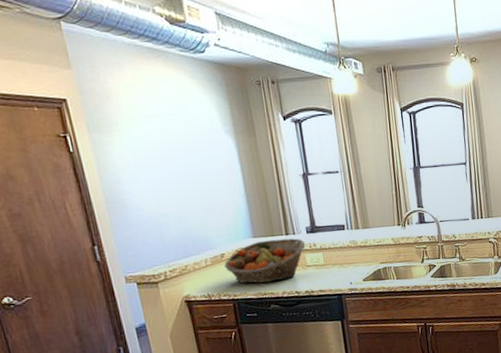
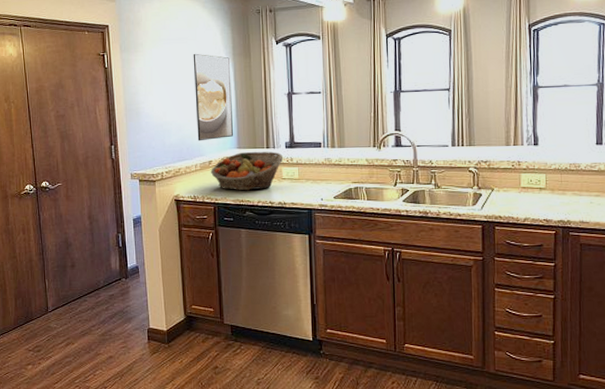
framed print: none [185,132,247,233] -> present [193,53,234,141]

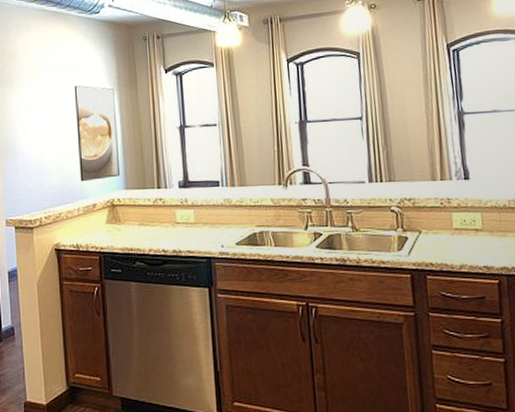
fruit basket: present [211,151,284,191] -> none [95,192,177,238]

